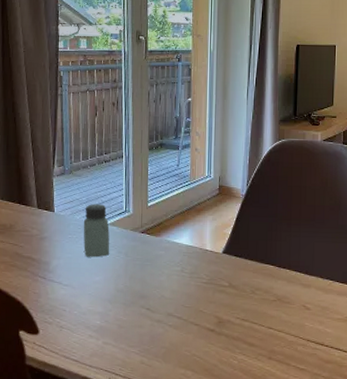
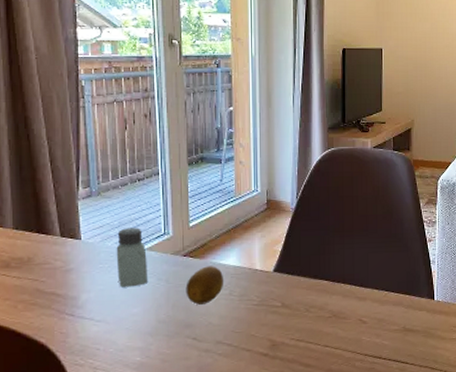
fruit: none [142,243,177,278] -> present [186,266,224,305]

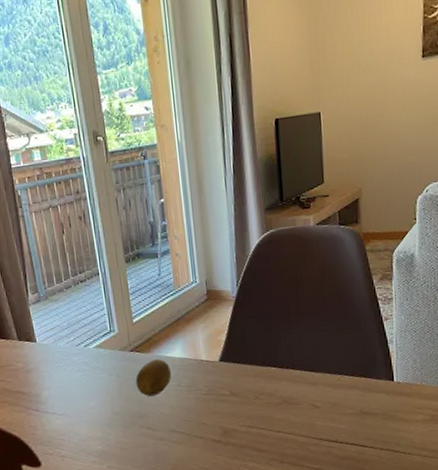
saltshaker: present [116,228,148,288] -> none [67,327,101,384]

